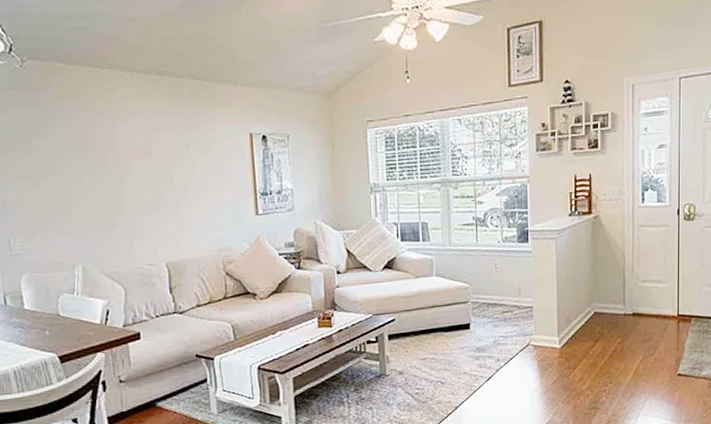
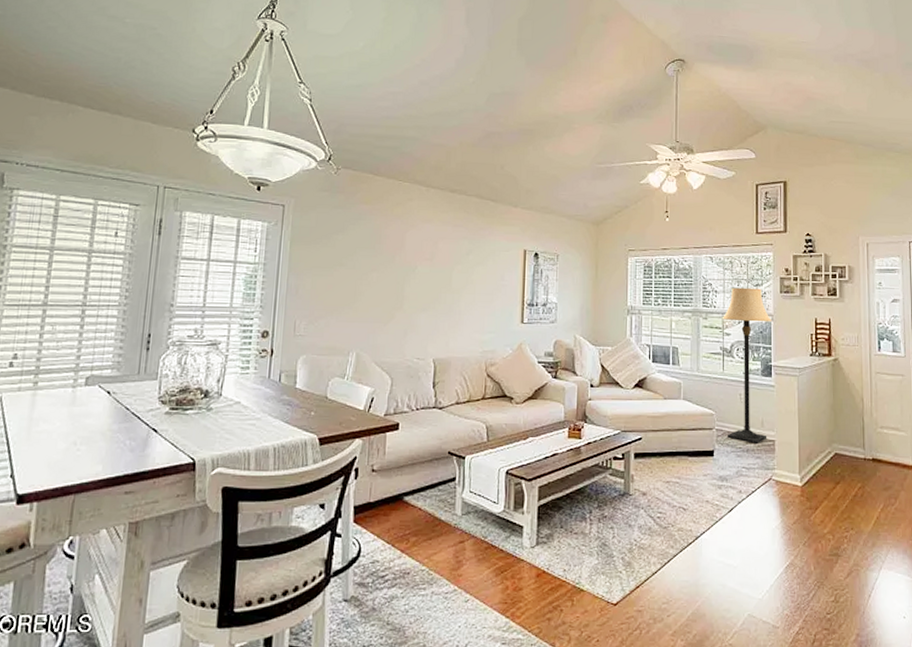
lamp: none [473,148,529,312] -> present [722,287,773,444]

